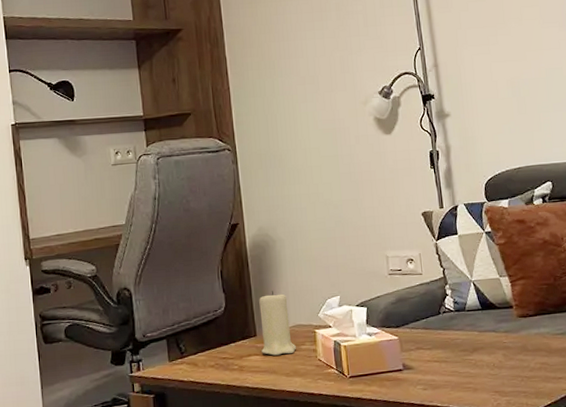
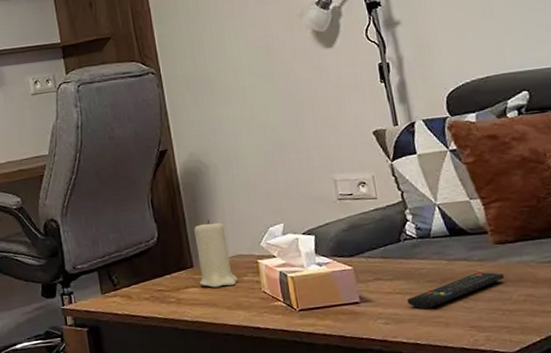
remote control: none [443,342,524,376] -> present [407,272,504,309]

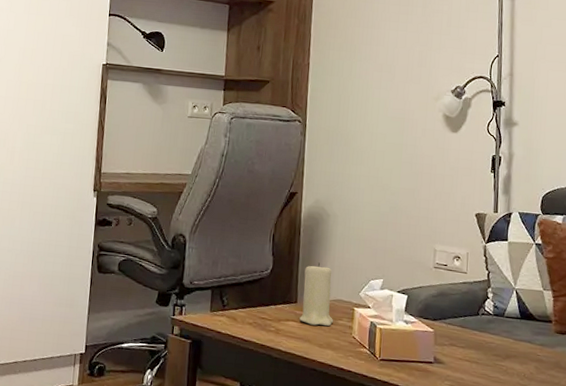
remote control: present [407,272,504,309] -> none [473,355,558,380]

